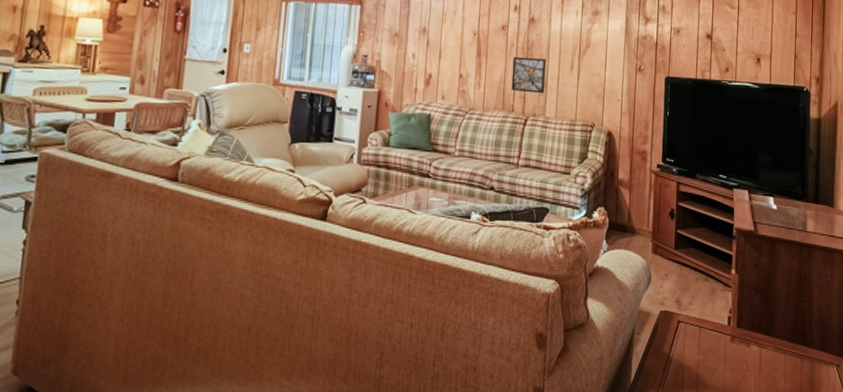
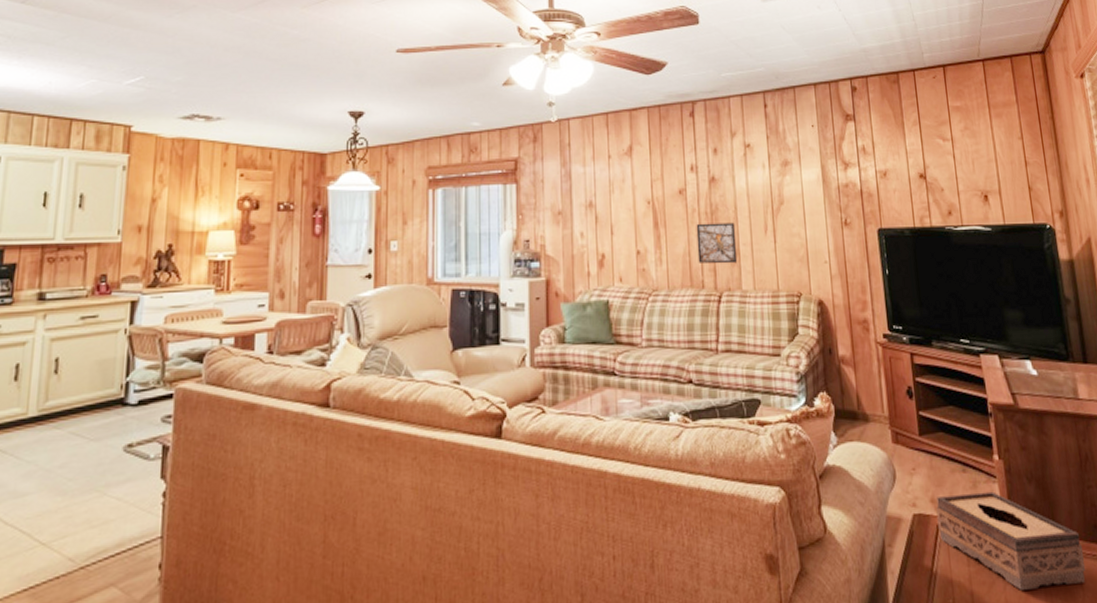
tissue box: none [679,298,790,376] -> present [936,491,1086,590]

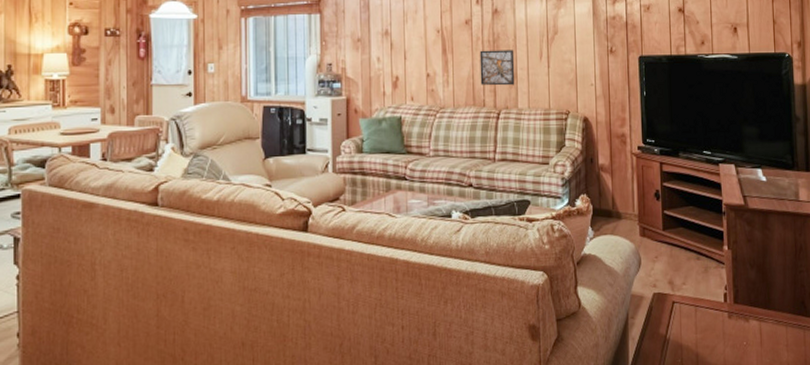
tissue box: present [936,491,1086,590] -> none [673,275,792,352]

